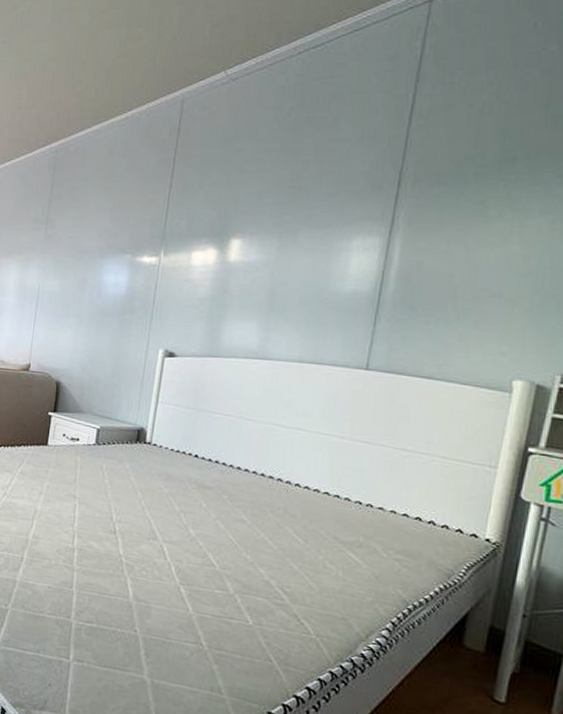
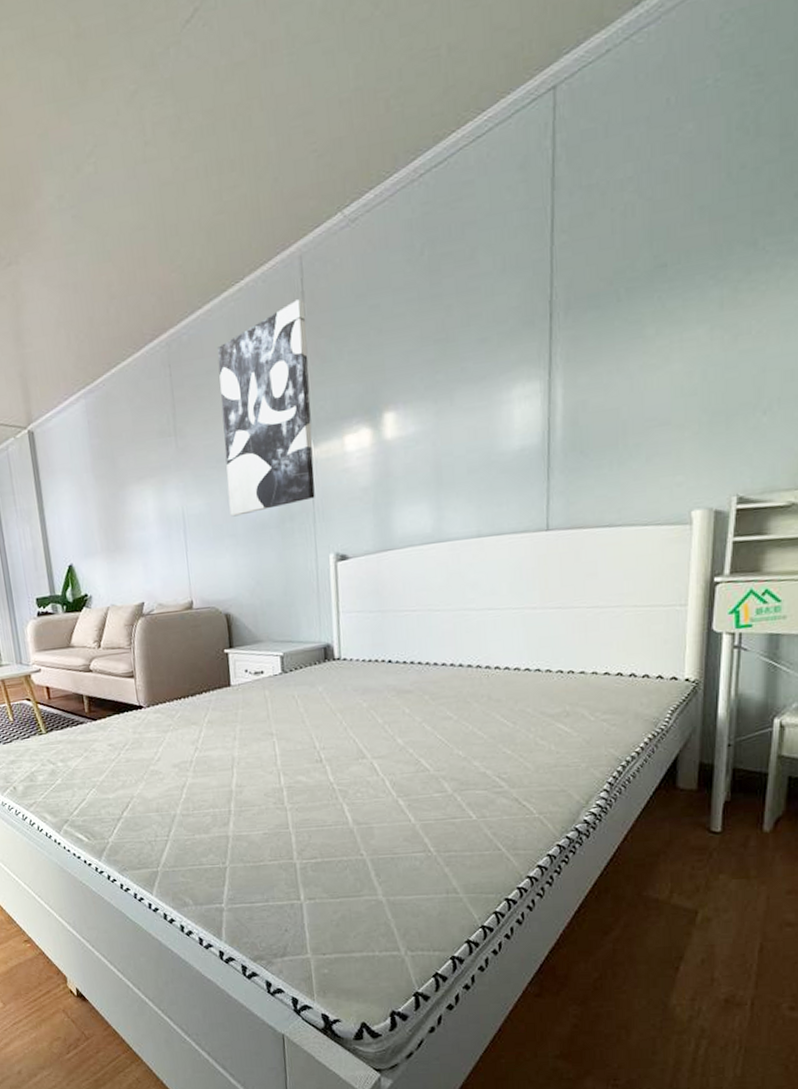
wall art: none [79,134,179,301] -> present [217,299,315,517]

